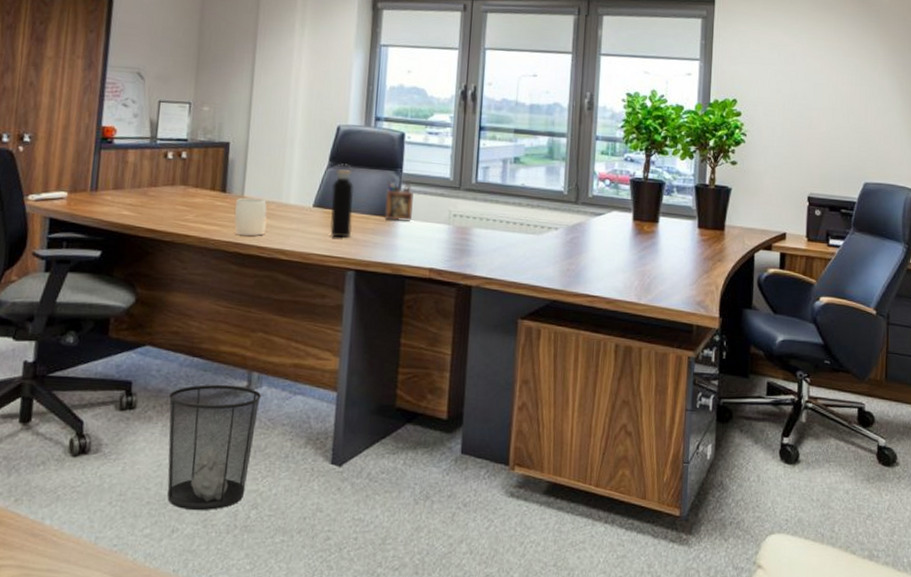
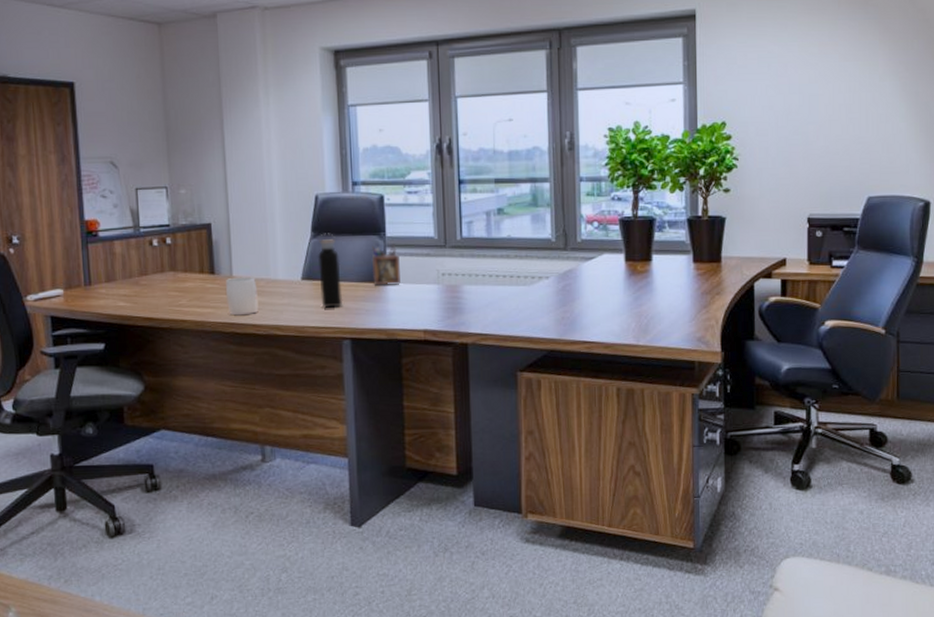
waste bin: present [167,384,261,511] -> none [189,460,276,578]

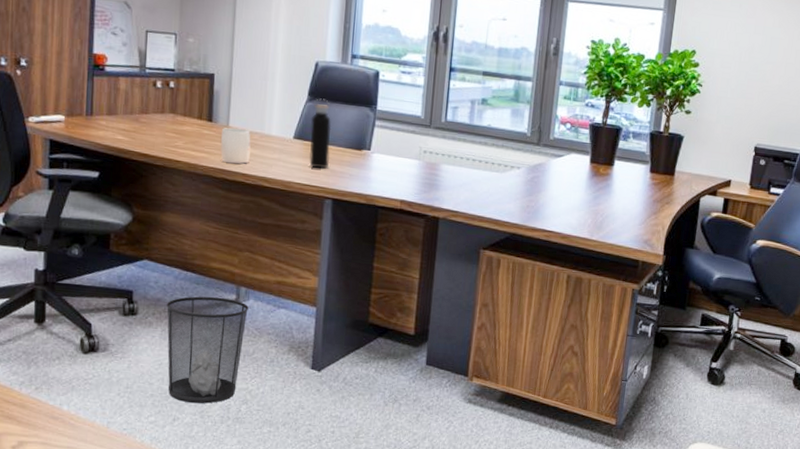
waste bin: none [189,460,276,578] -> present [166,296,248,404]
desk organizer: present [371,244,400,286] -> none [360,116,387,155]

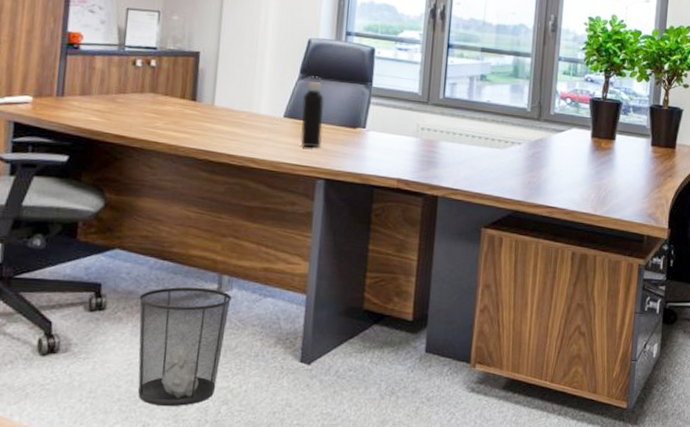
mug: present [220,127,251,164] -> none [204,107,238,145]

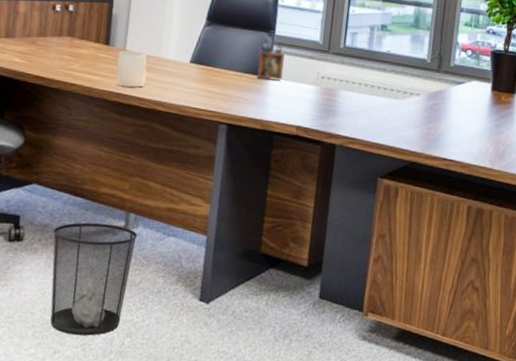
mug: none [204,107,238,145] -> present [116,51,148,88]
water bottle: present [300,76,325,148] -> none [205,23,229,93]
desk organizer: none [354,94,383,133] -> present [257,41,285,80]

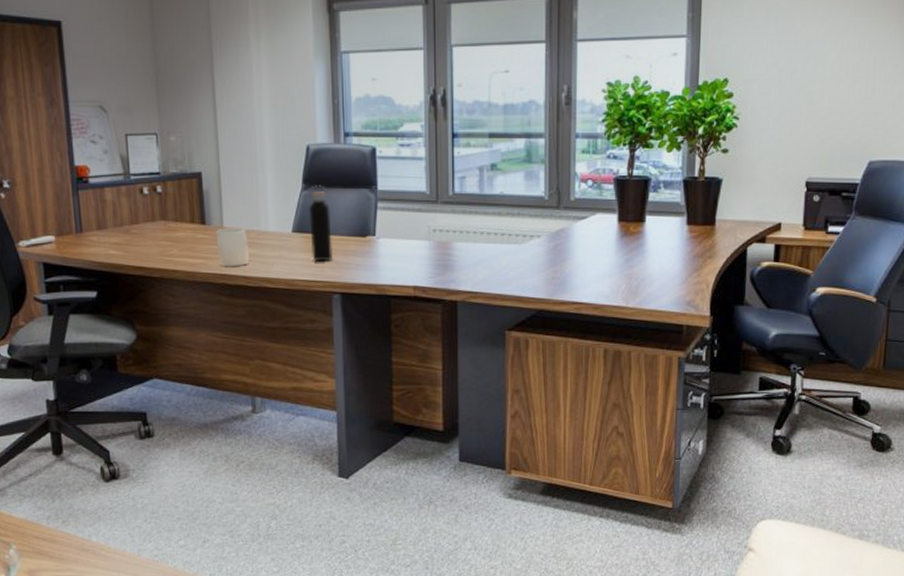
waste bin: present [50,222,137,336] -> none [181,410,266,524]
water bottle: none [205,23,229,93] -> present [308,185,334,261]
desk organizer: present [257,41,285,80] -> none [362,198,391,240]

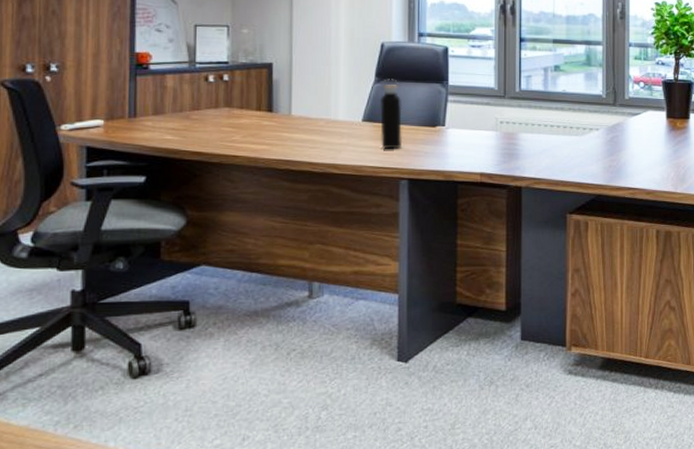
mug: present [216,228,249,267] -> none [282,116,316,153]

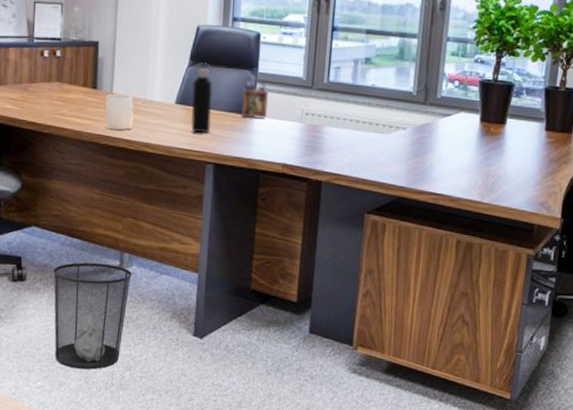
waste bin: none [228,296,323,418] -> present [52,262,132,370]
mug: none [282,116,316,153] -> present [104,94,134,130]
desk organizer: none [433,92,460,130] -> present [241,79,268,118]

